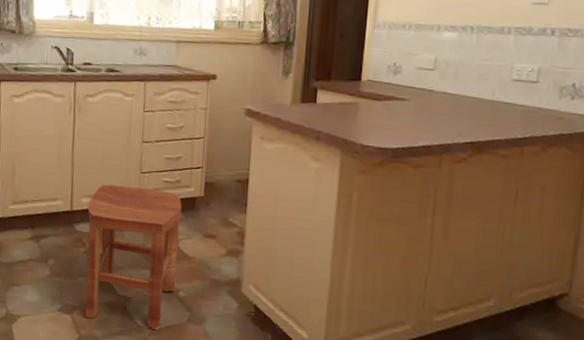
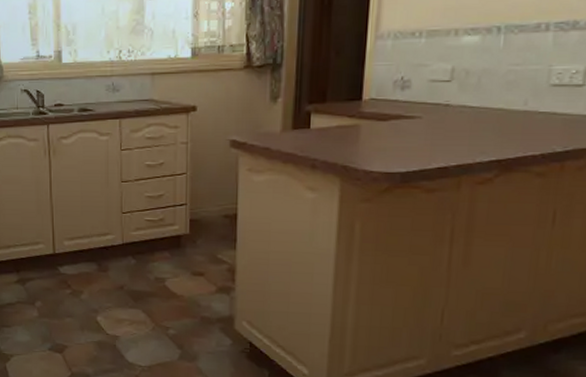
stool: present [84,184,182,331] -> none [70,226,166,368]

